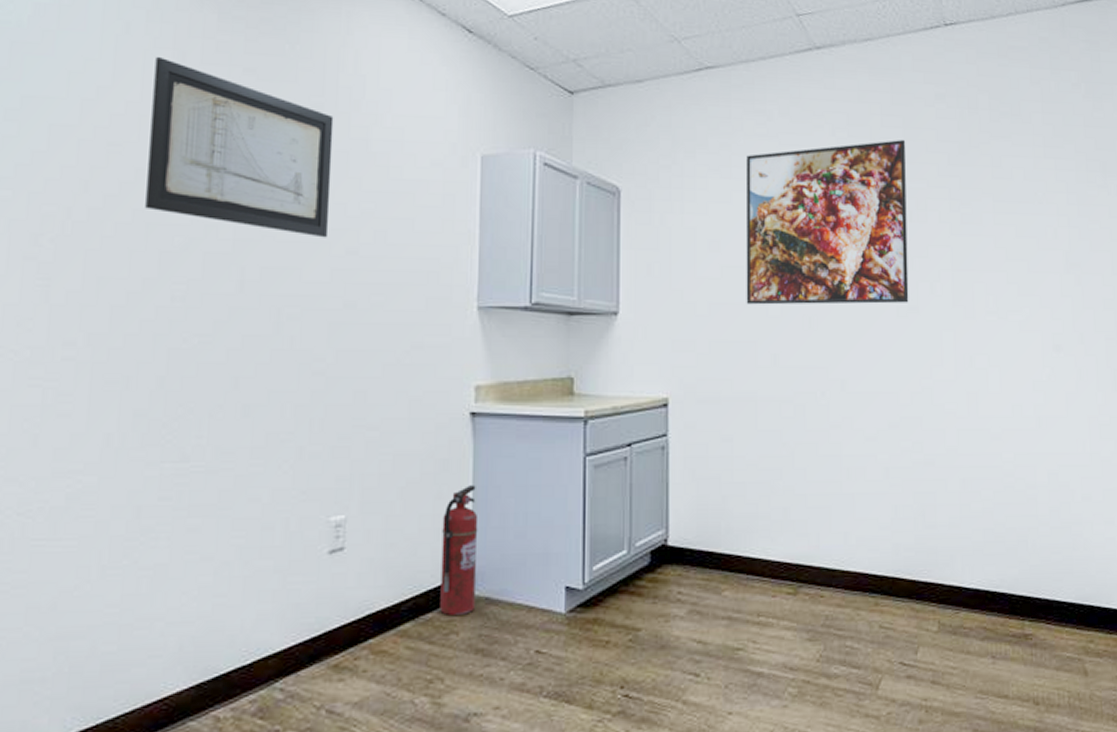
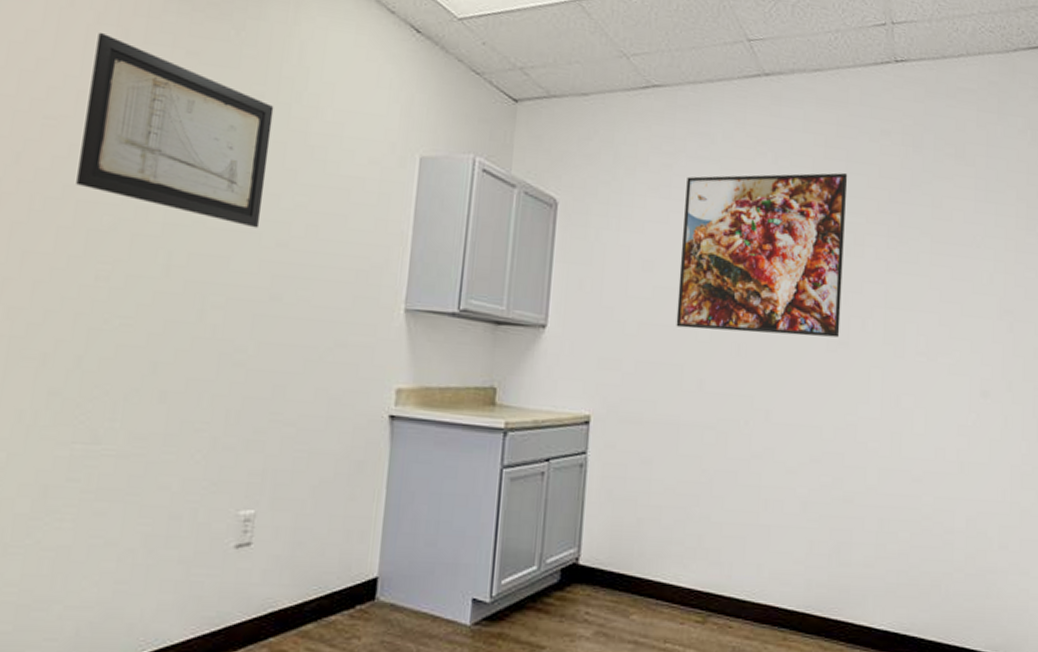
fire extinguisher: present [440,485,478,617] -> none [343,489,390,621]

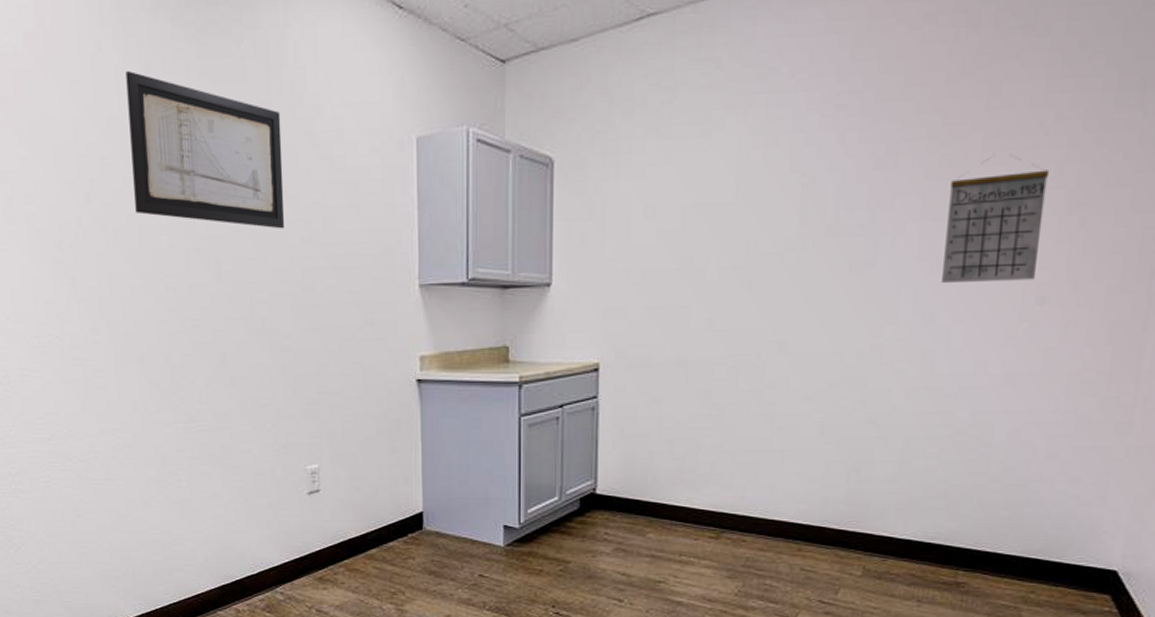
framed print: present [676,172,848,338] -> none [682,74,881,270]
calendar: none [904,258,983,375] -> present [942,154,1050,283]

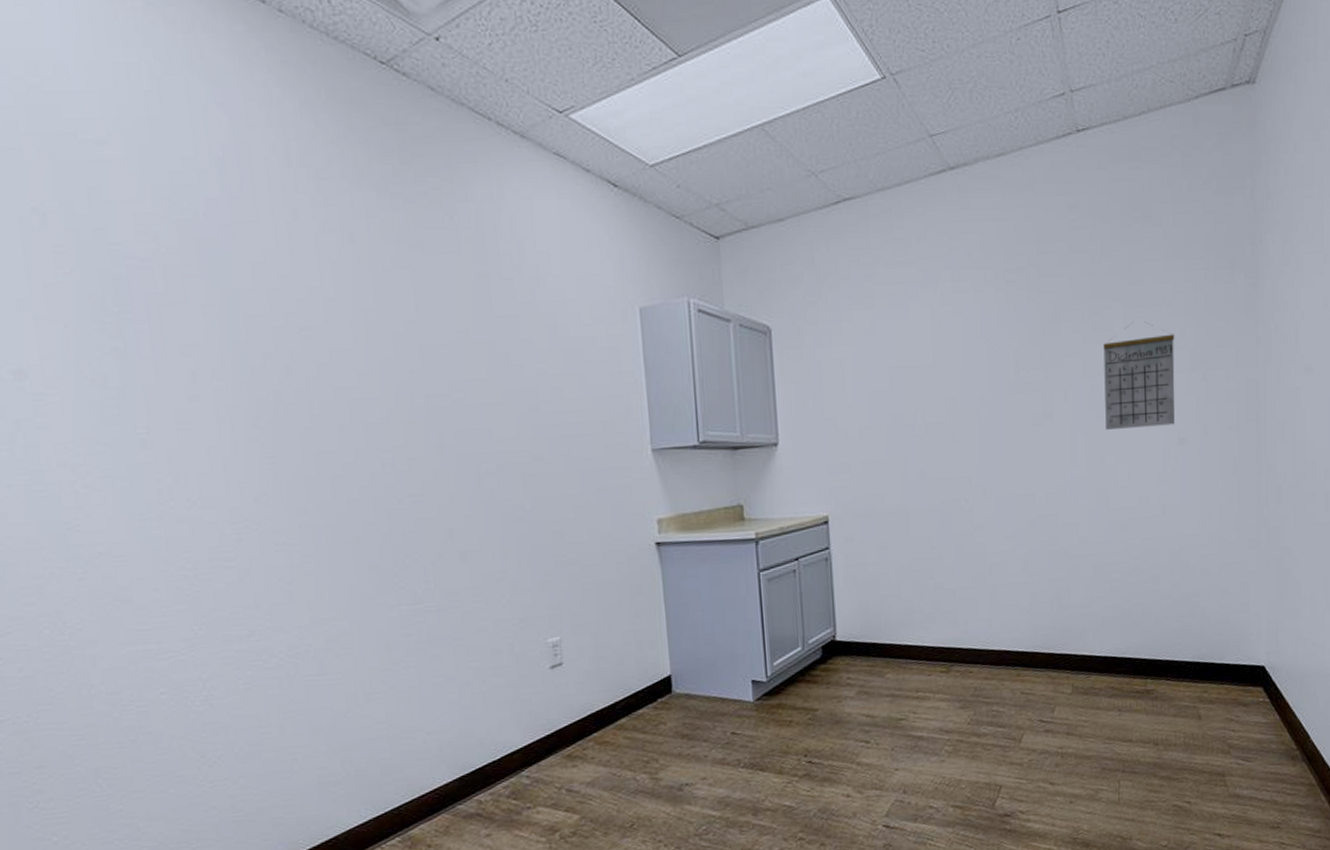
wall art: present [125,70,285,229] -> none [327,239,511,399]

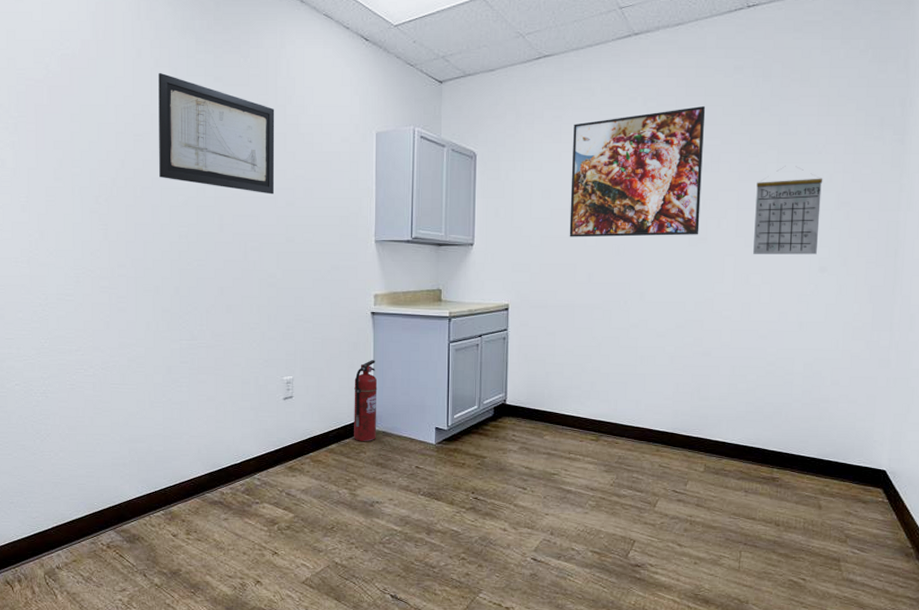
wall art: none [327,239,511,399] -> present [158,72,275,195]
fire extinguisher: none [642,604,677,711] -> present [354,360,378,442]
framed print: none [887,255,1044,426] -> present [569,106,706,238]

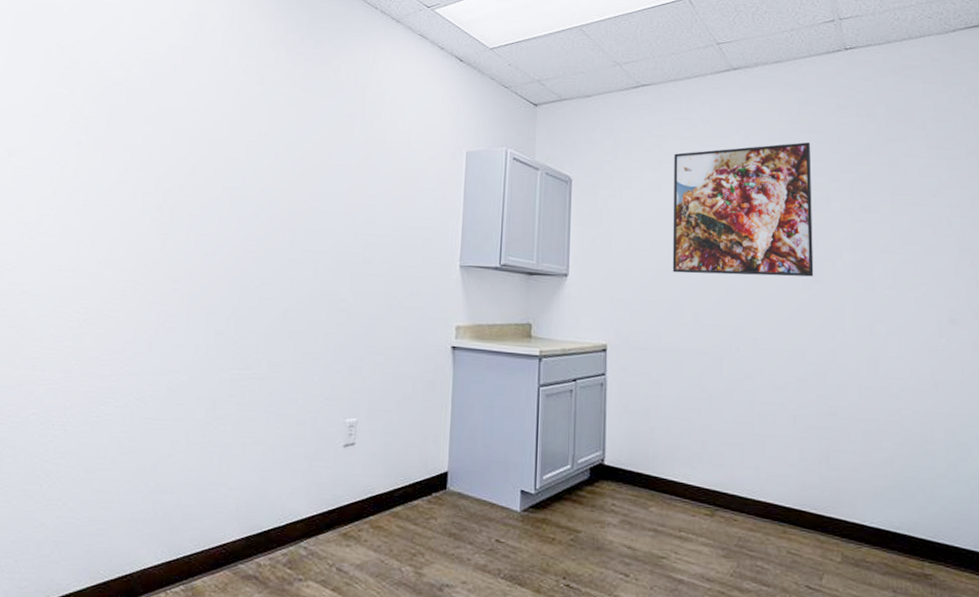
wall art: present [158,72,275,195] -> none [231,80,361,211]
fire extinguisher: present [354,360,378,442] -> none [423,403,455,506]
calendar: present [753,166,823,255] -> none [871,207,944,305]

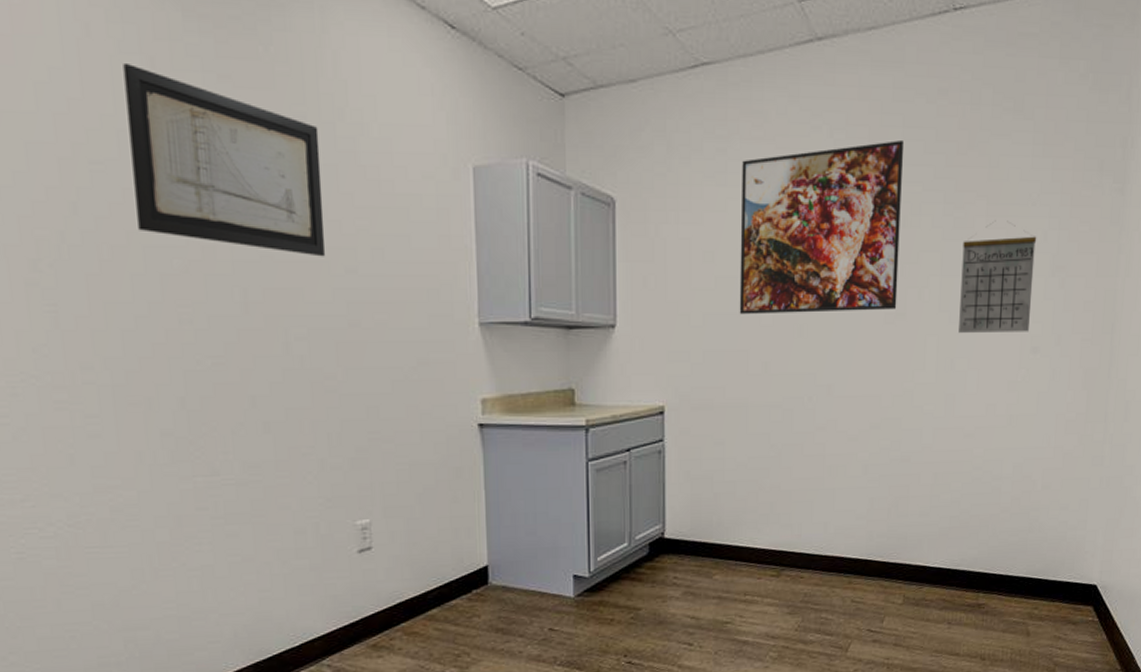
wall art: none [231,80,361,211] -> present [123,62,326,257]
calendar: none [871,207,944,305] -> present [959,220,1037,333]

